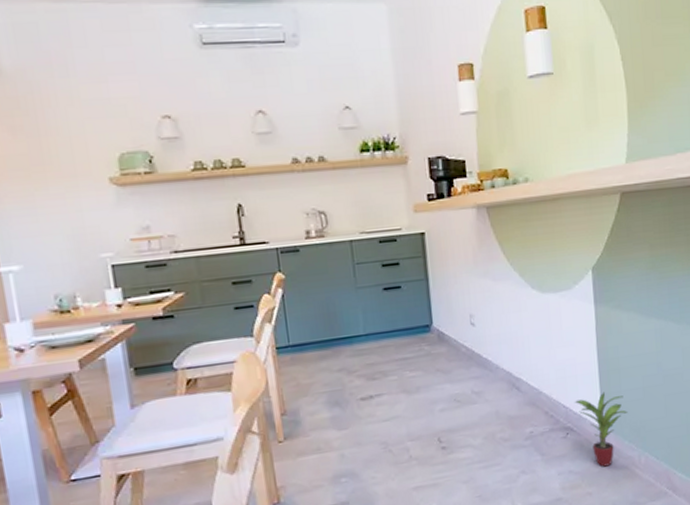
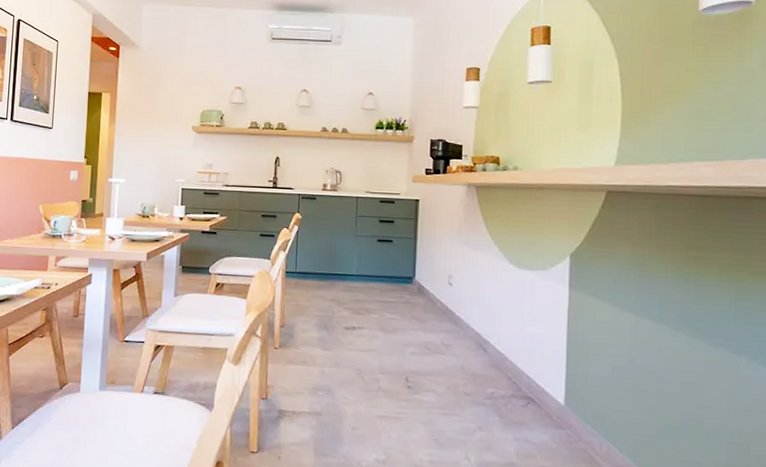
potted plant: present [574,391,629,467] -> none [538,372,594,446]

